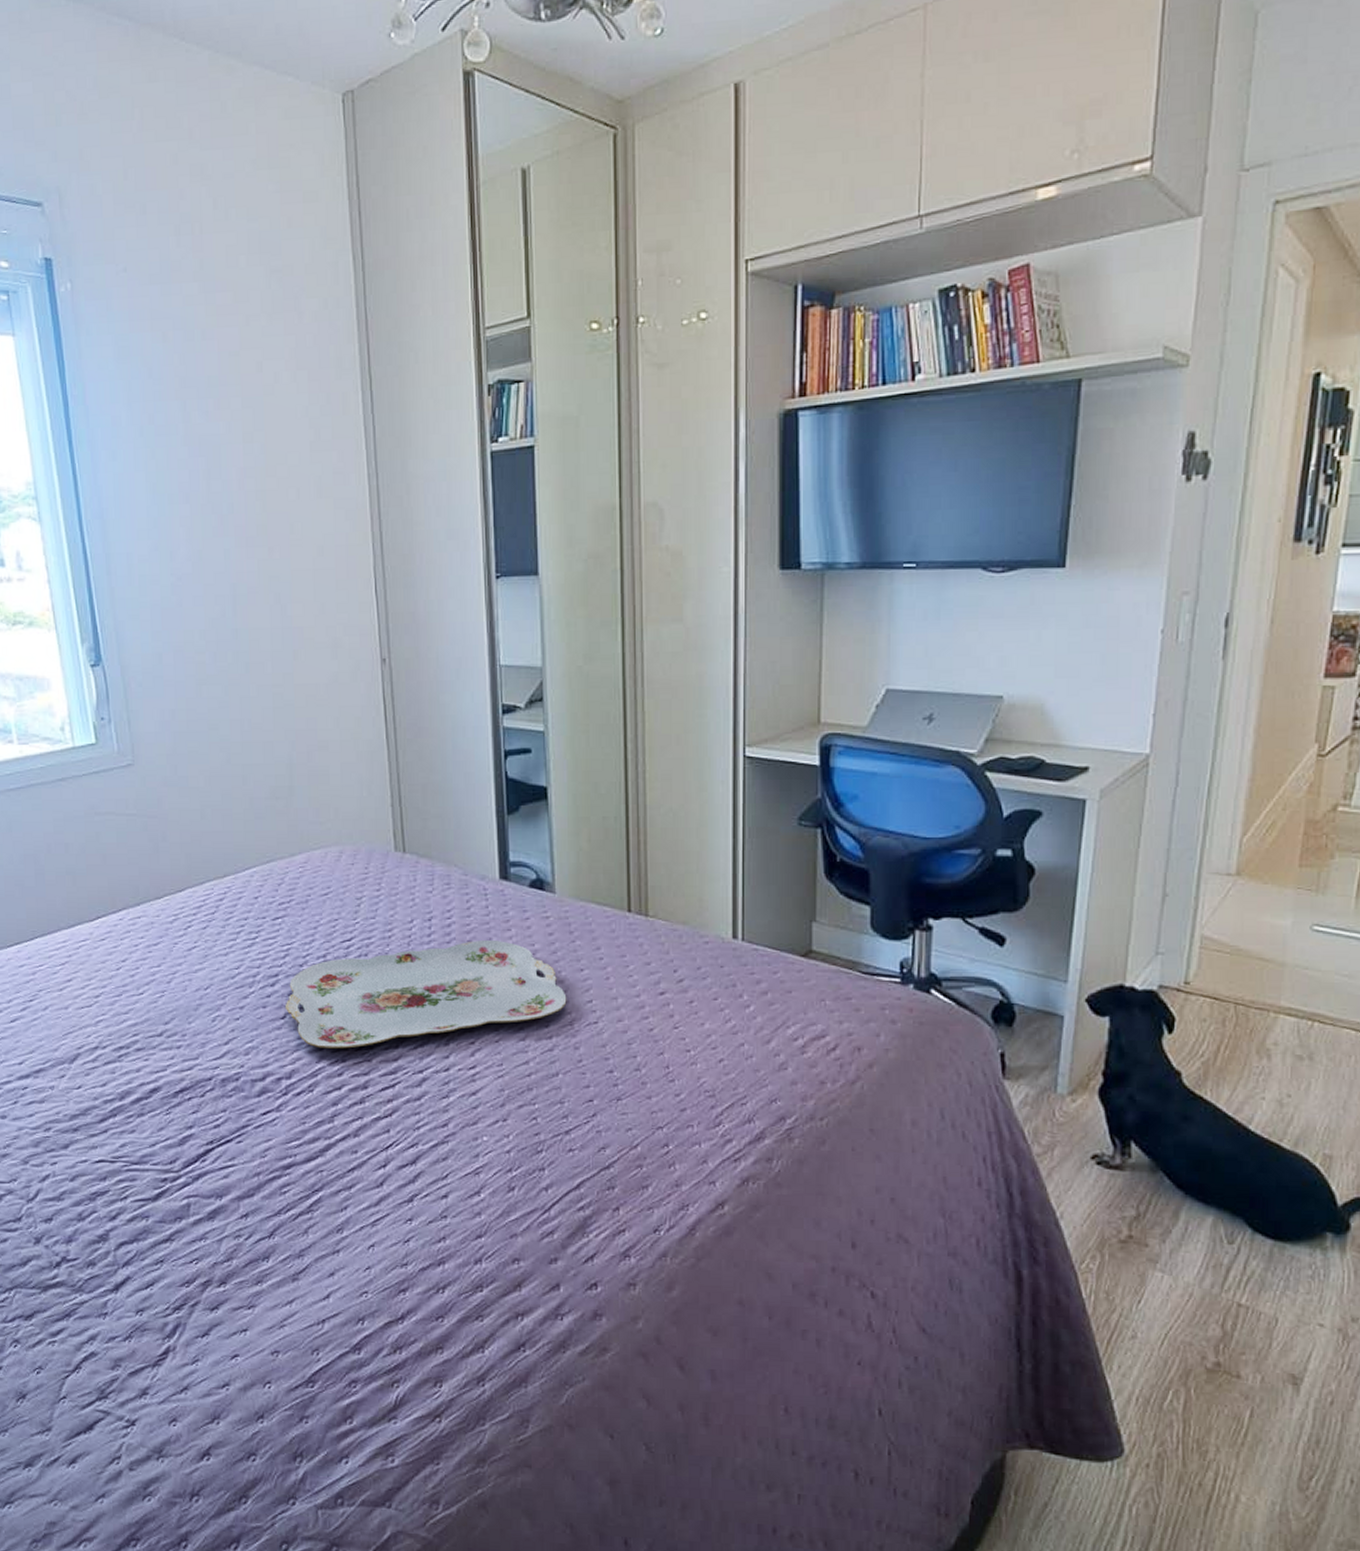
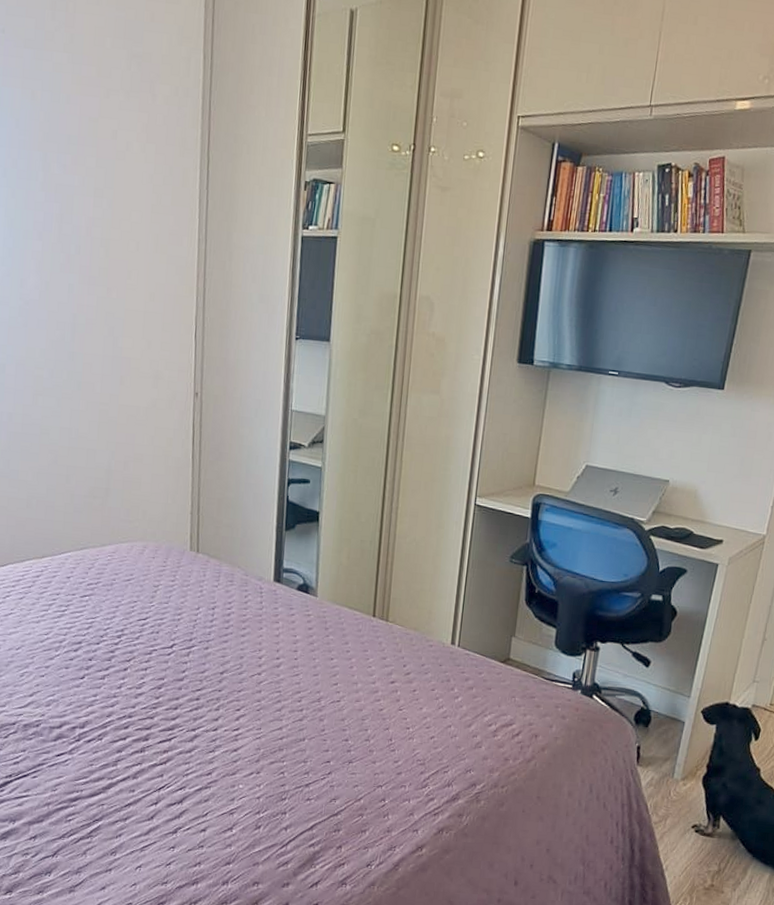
serving tray: present [286,939,567,1049] -> none [85,628,318,707]

